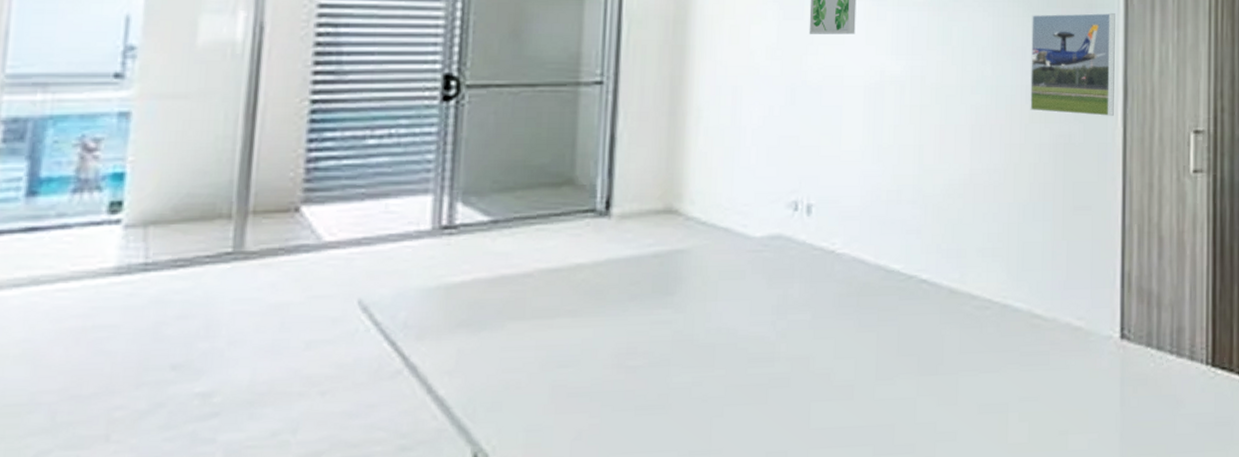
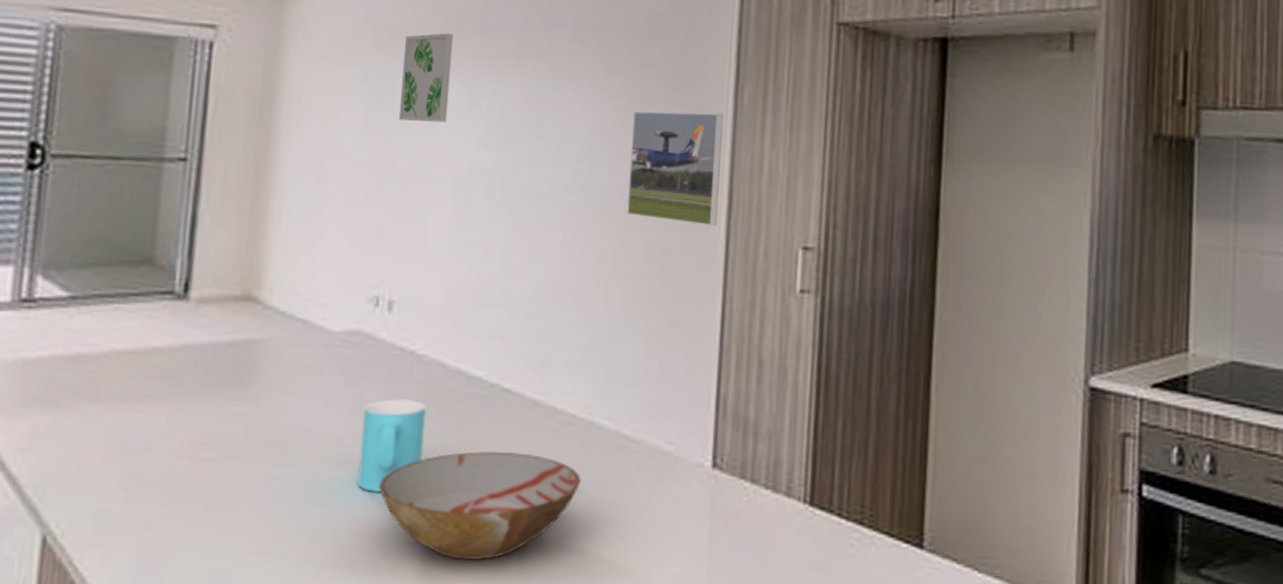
cup: none [785,296,849,387] -> present [357,399,427,493]
bowl: none [805,338,998,444] -> present [378,451,581,561]

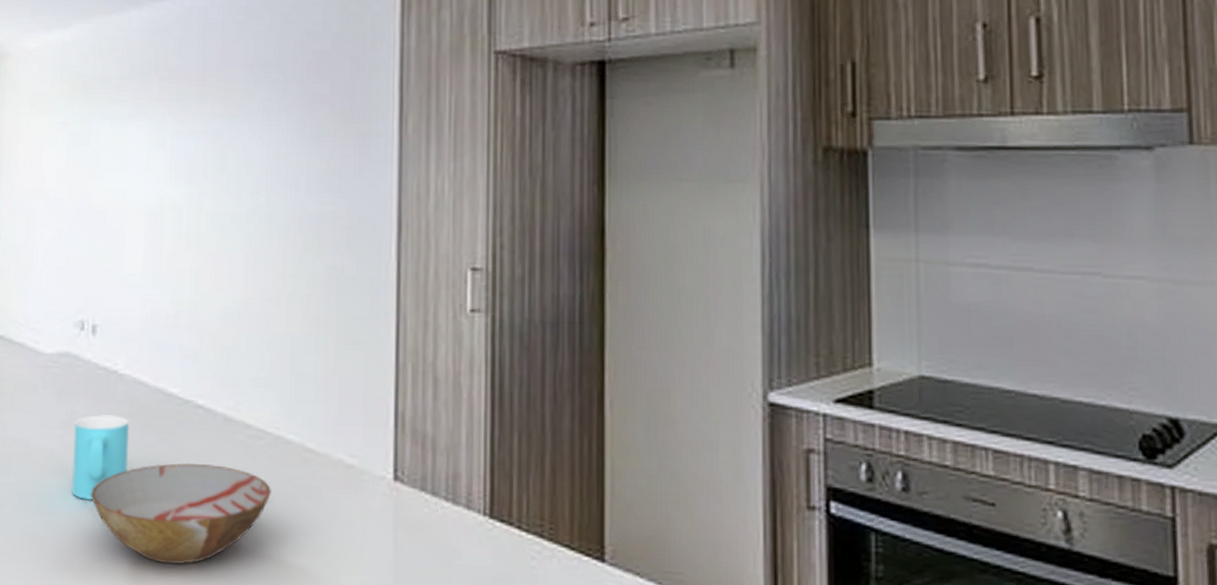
wall art: present [398,33,454,123] -> none [94,79,140,161]
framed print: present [627,111,723,227] -> none [303,143,389,250]

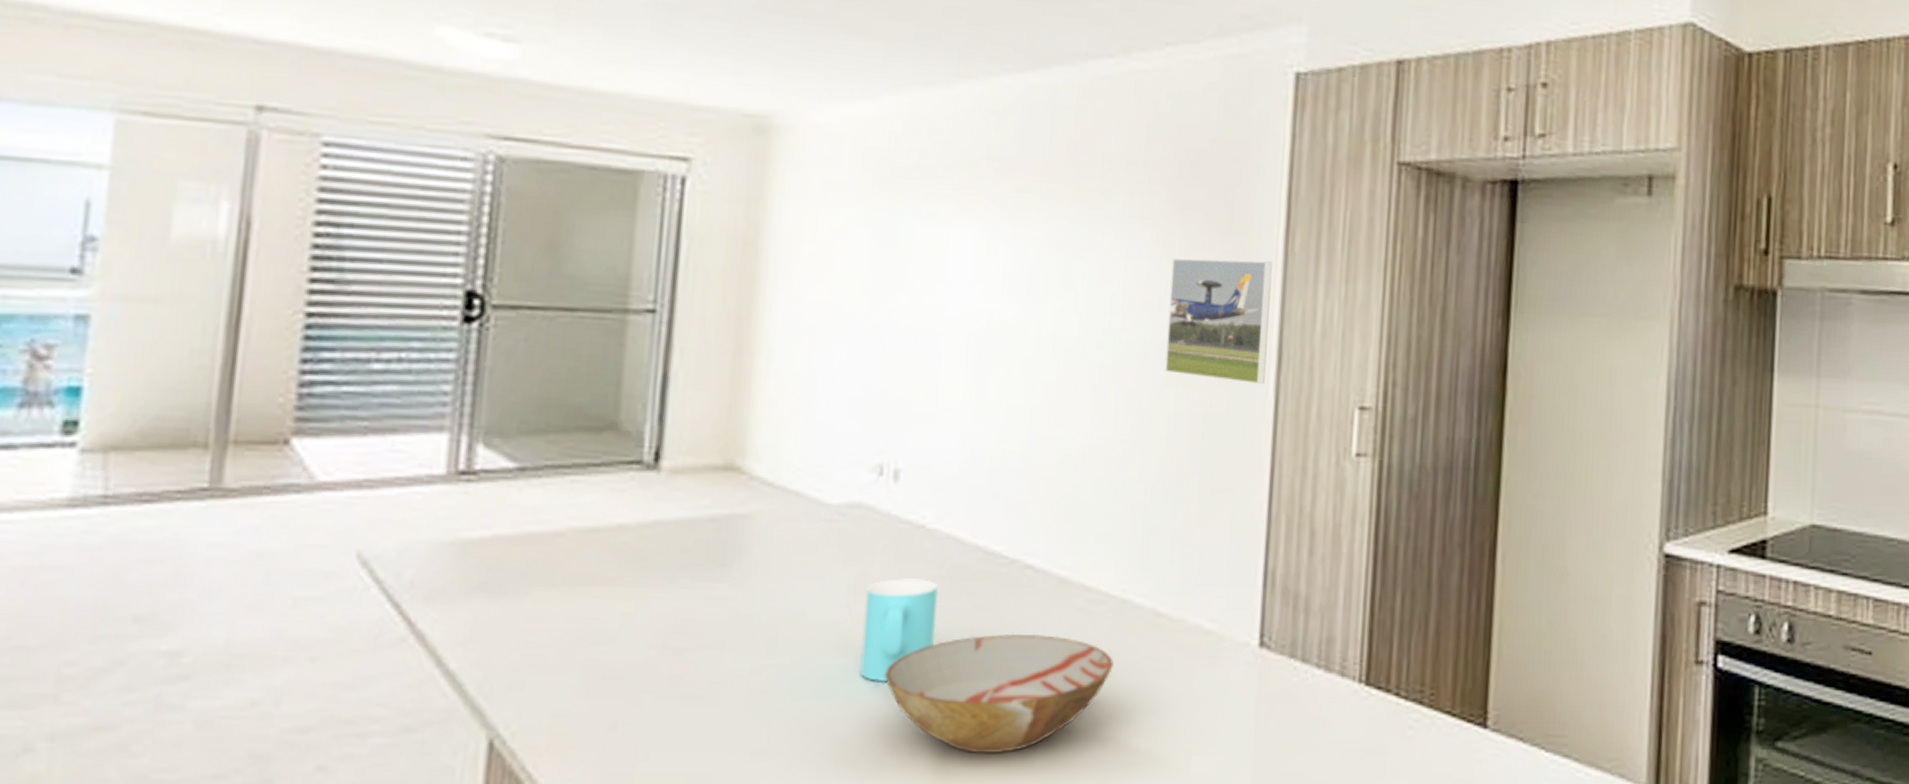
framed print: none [303,143,389,250] -> present [1165,257,1272,385]

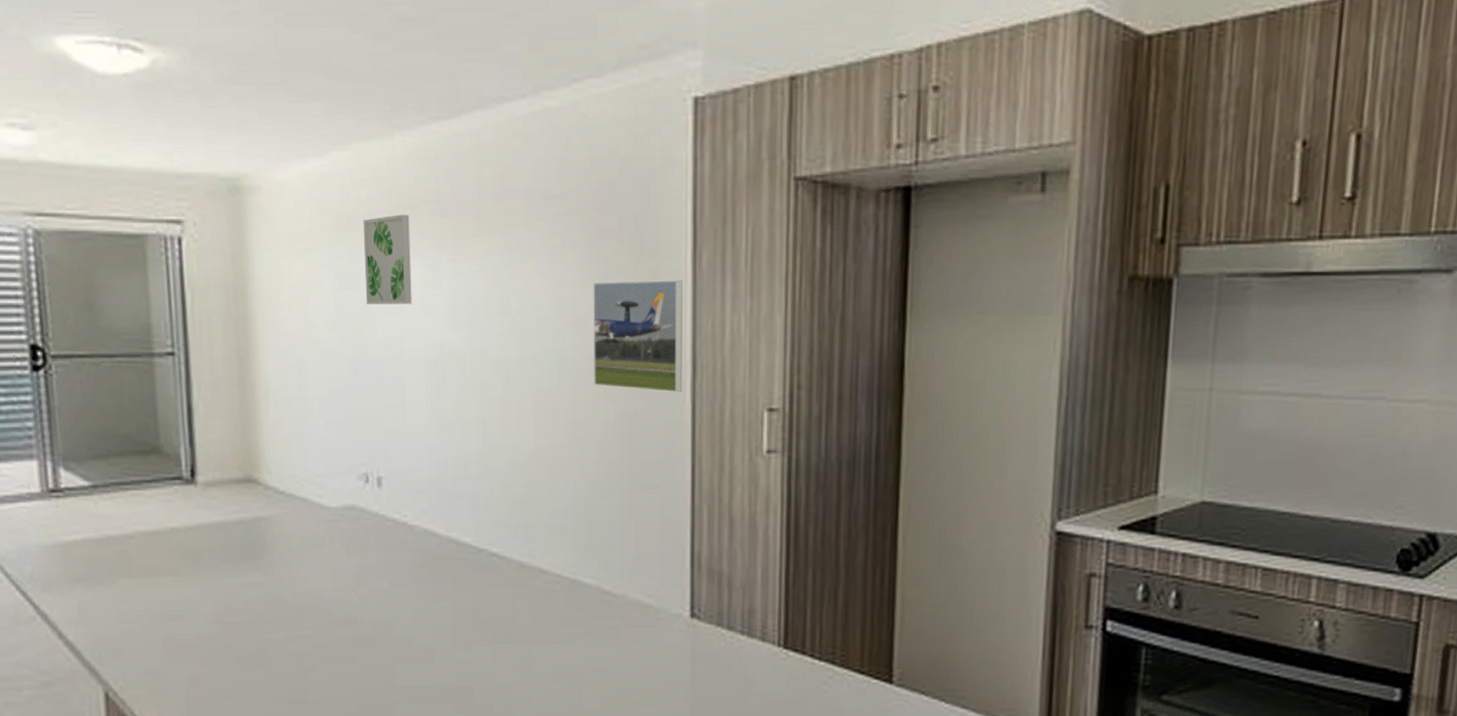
cup: present [860,578,939,683] -> none [366,566,425,649]
bowl: present [884,633,1114,754] -> none [388,608,570,704]
wall art: none [904,169,968,270] -> present [362,214,412,304]

